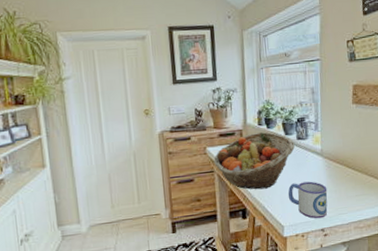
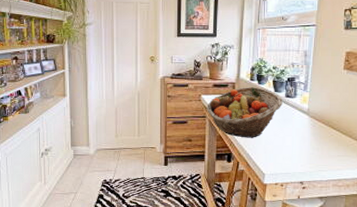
mug: present [288,181,328,219] -> none [271,136,310,172]

